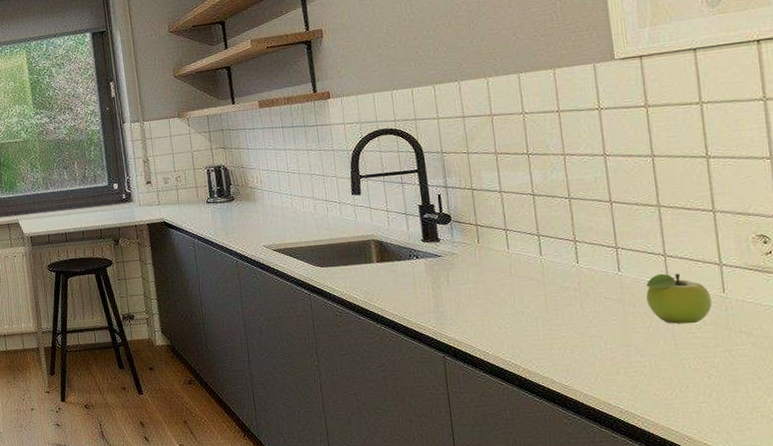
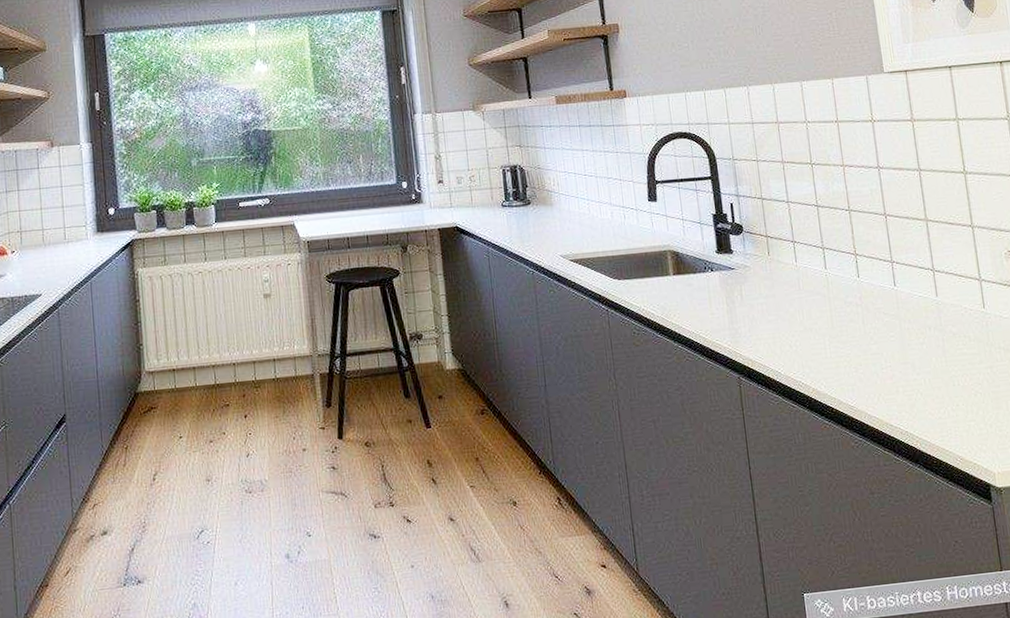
fruit: present [646,273,712,324] -> none [919,288,975,340]

